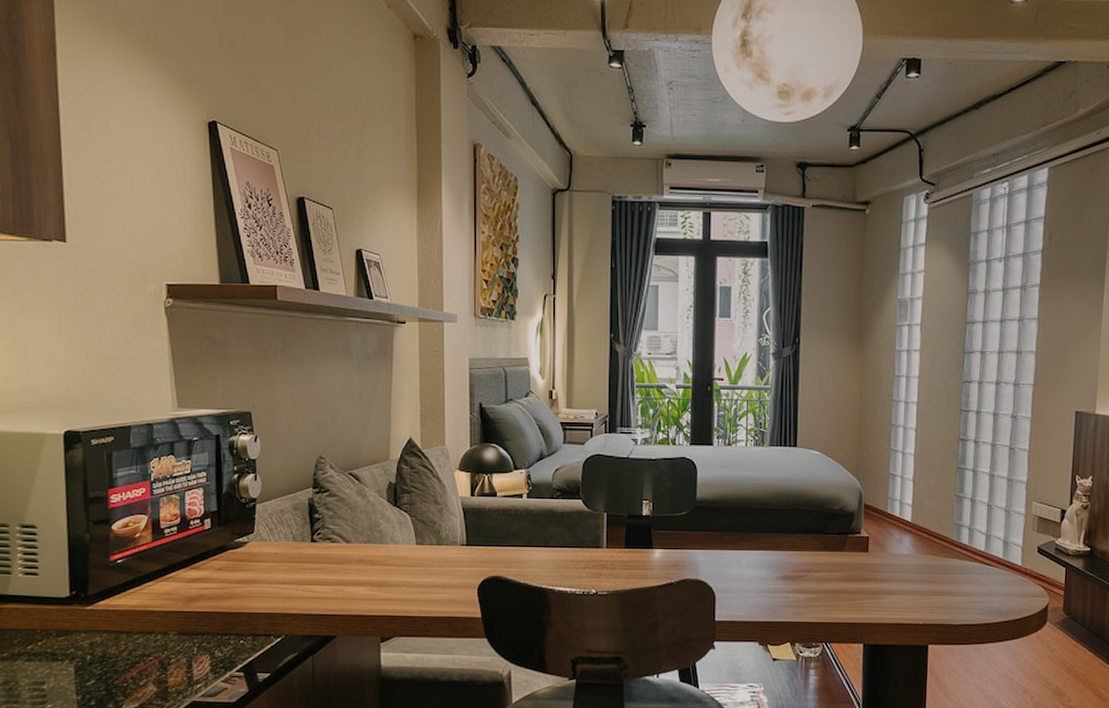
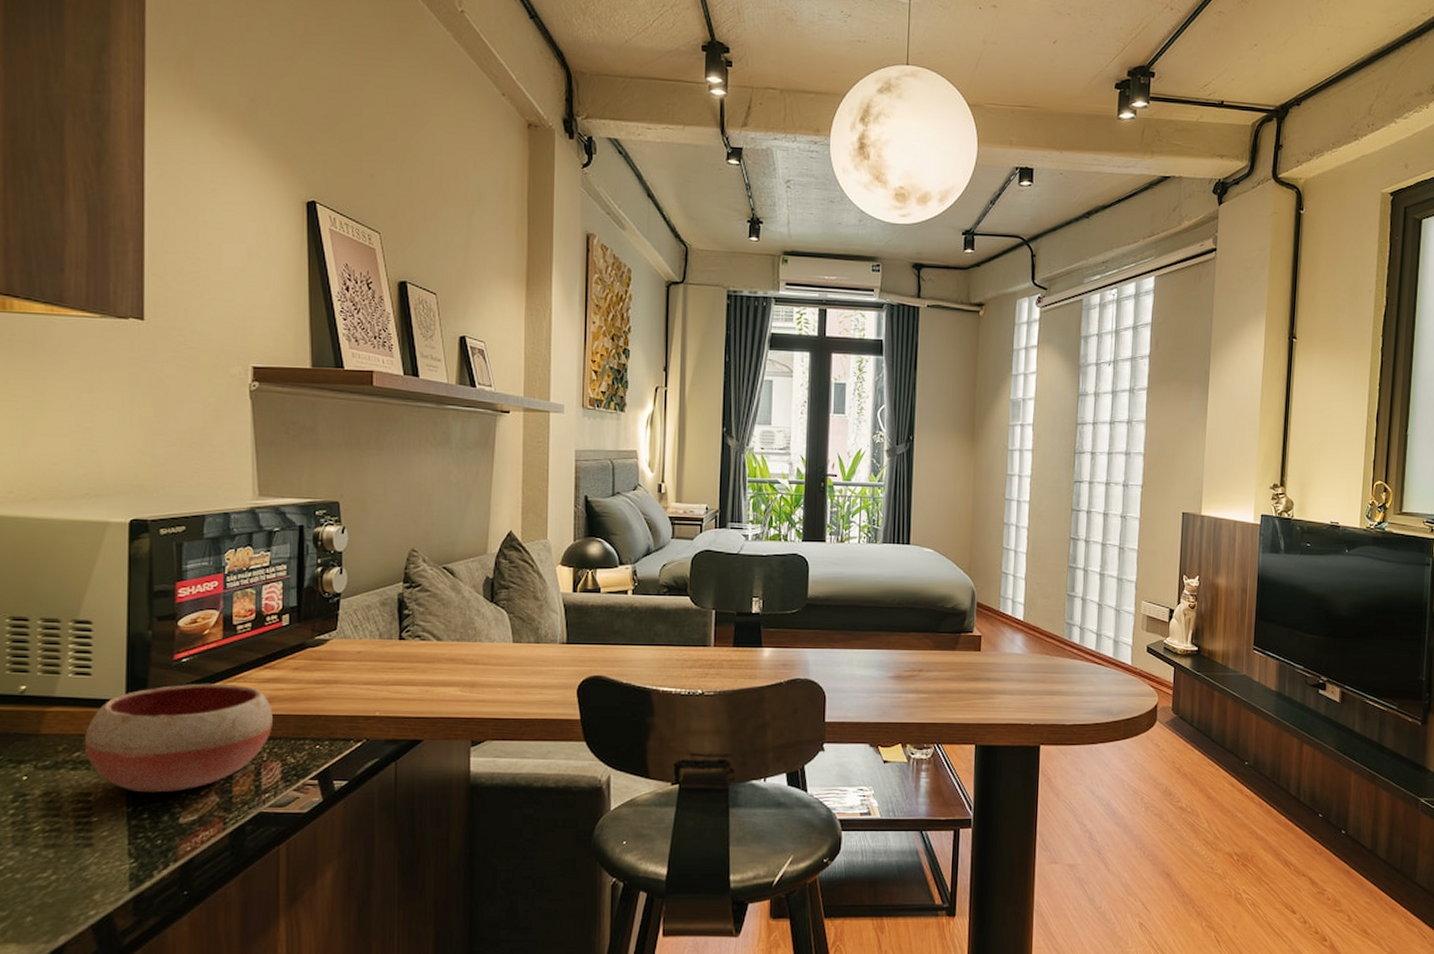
bowl: none [35,582,201,683] -> present [84,683,273,793]

